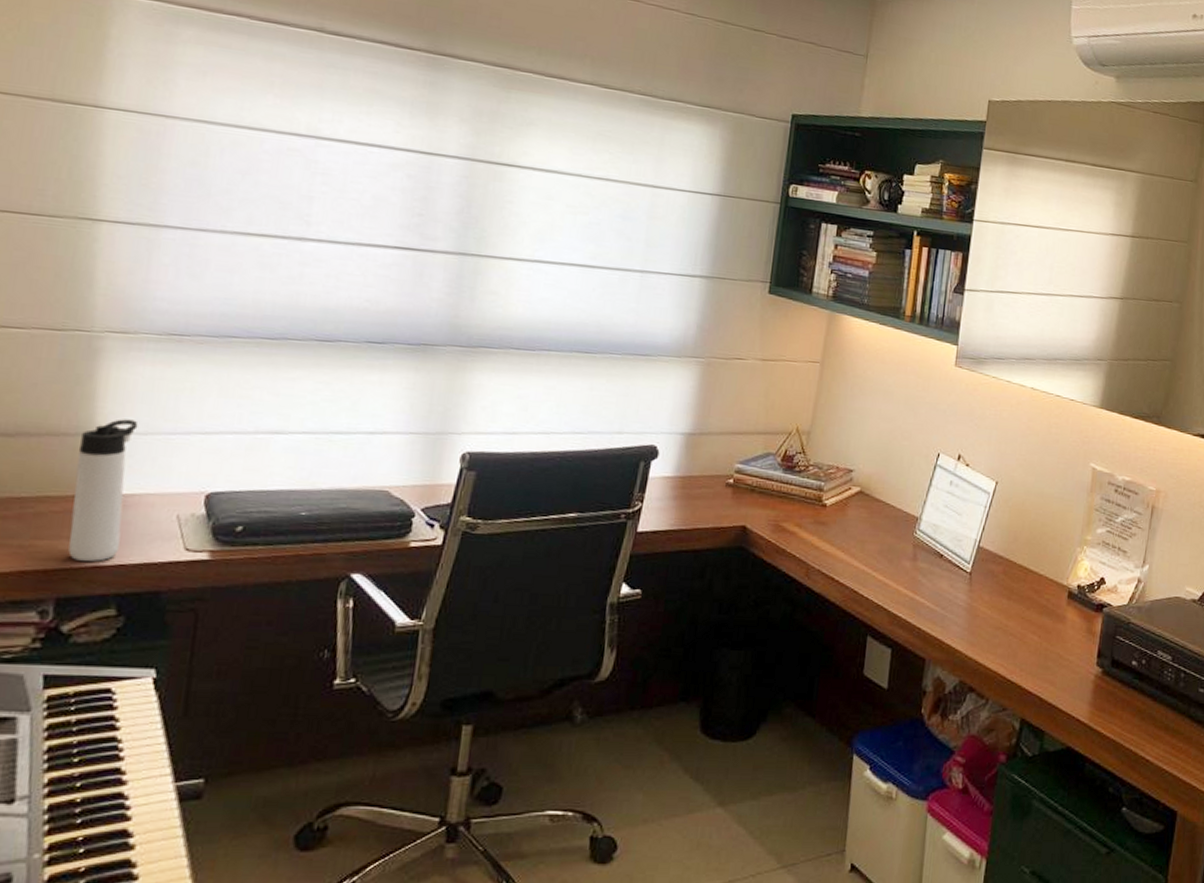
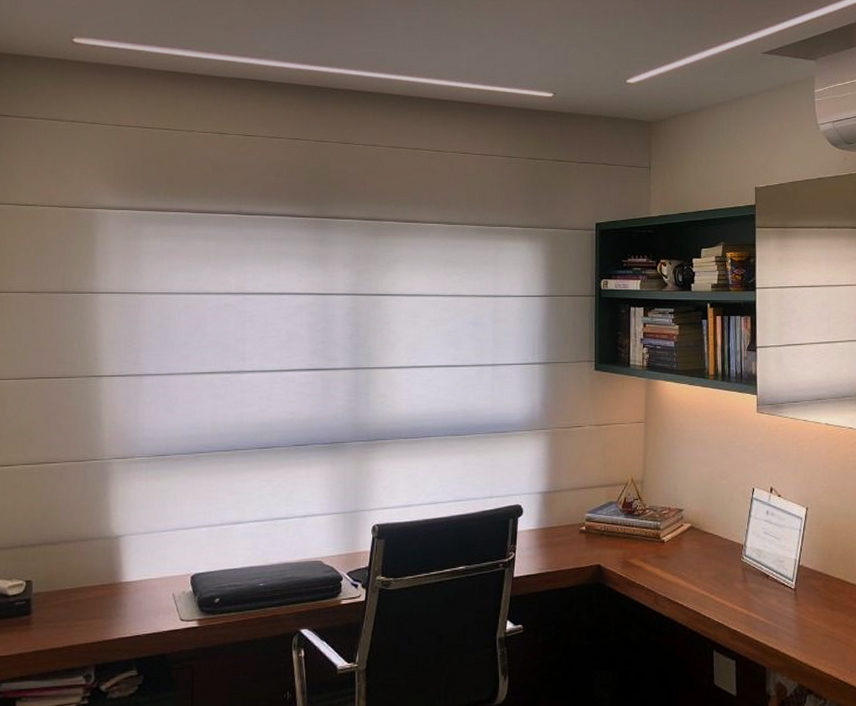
thermos bottle: present [68,419,138,562] -> none [100,523,140,634]

